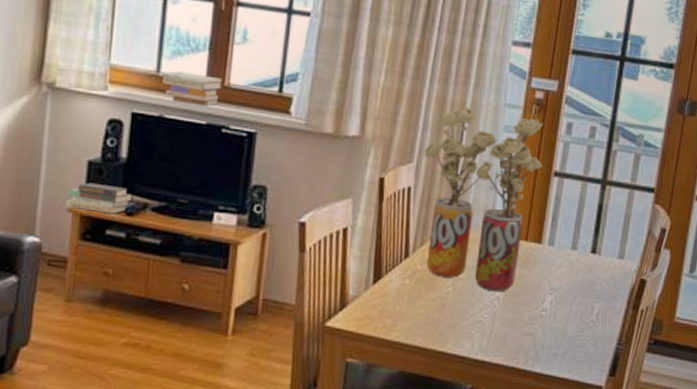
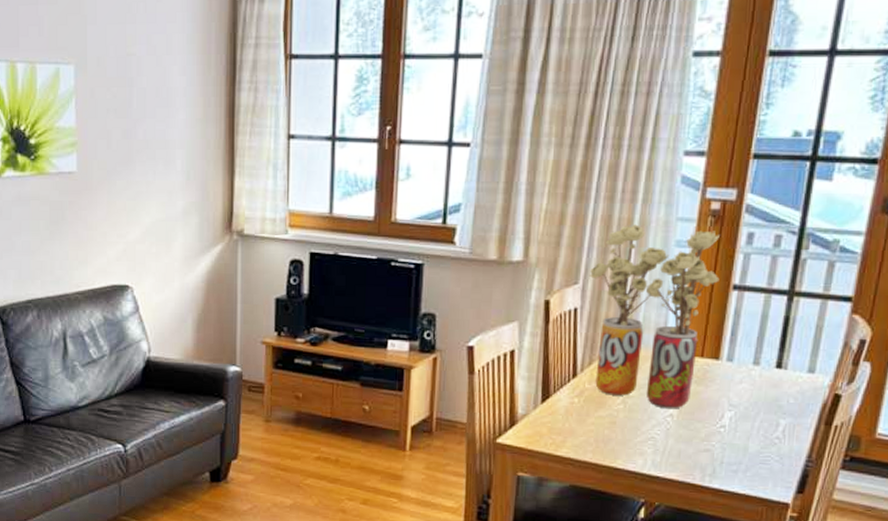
books: present [65,182,132,214] -> none [259,318,315,345]
books: present [159,71,222,107] -> none [332,211,389,243]

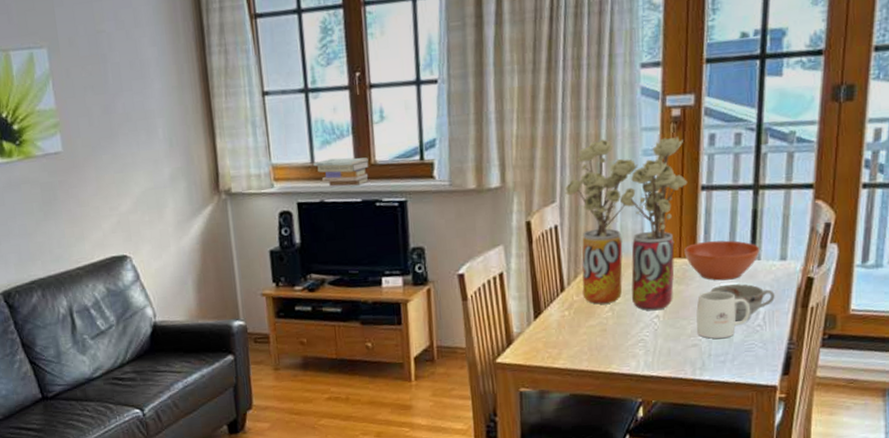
books: none [332,211,389,243] -> present [313,157,369,187]
bowl: none [707,344,788,387] -> present [684,240,760,281]
mug: none [711,396,771,447] -> present [696,291,751,339]
teacup: none [730,390,798,431] -> present [710,283,775,321]

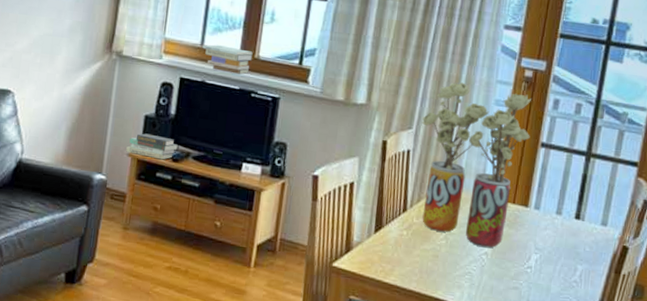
books: none [258,268,311,293] -> present [126,133,178,160]
bowl: present [684,240,760,281] -> none [518,193,585,234]
mug: present [696,291,751,339] -> none [519,240,570,288]
teacup: present [710,283,775,321] -> none [536,236,593,274]

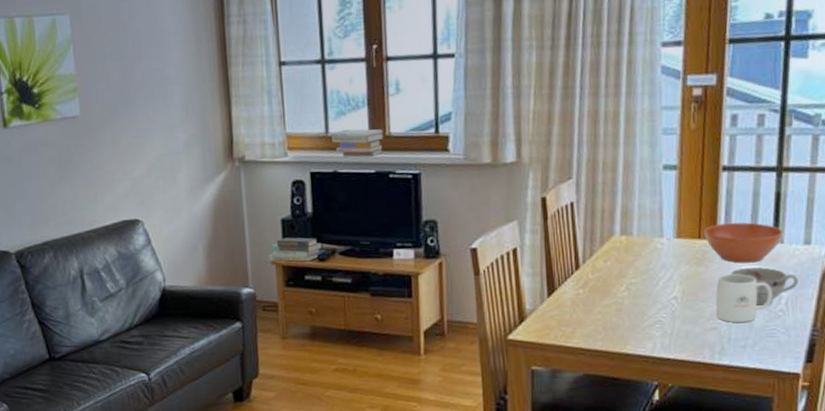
flower arrangement: present [421,82,531,248] -> none [581,116,709,292]
bowl: none [518,193,585,234] -> present [704,222,783,263]
mug: none [519,240,570,288] -> present [716,274,773,323]
teacup: none [536,236,593,274] -> present [730,267,798,306]

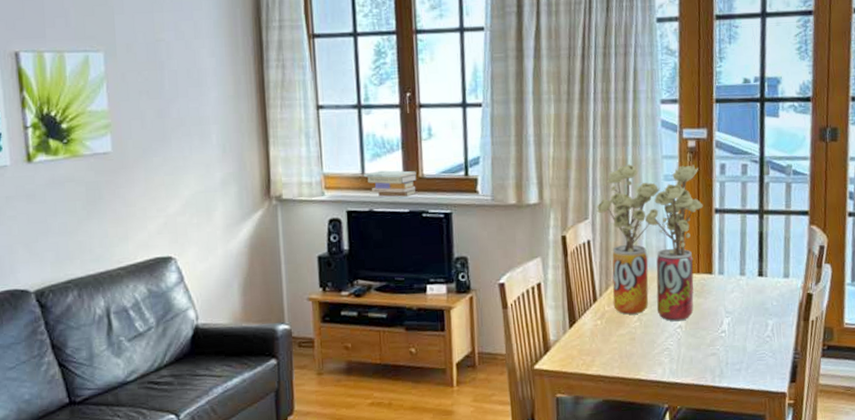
books: present [269,237,322,262] -> none [305,274,358,298]
flower arrangement: none [581,116,709,292] -> present [596,164,703,322]
bowl: present [704,222,783,263] -> none [702,258,767,295]
mug: present [716,274,773,323] -> none [714,304,761,349]
teacup: present [730,267,798,306] -> none [725,298,781,332]

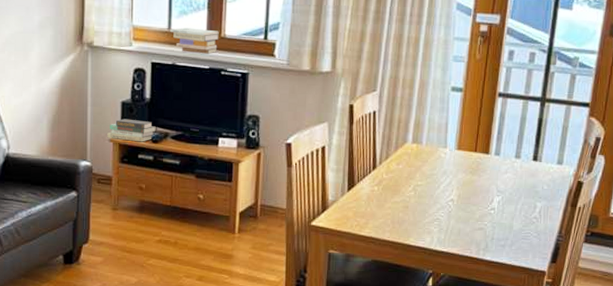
books: none [305,274,358,298] -> present [107,119,156,142]
flower arrangement: present [596,164,703,322] -> none [385,42,488,195]

